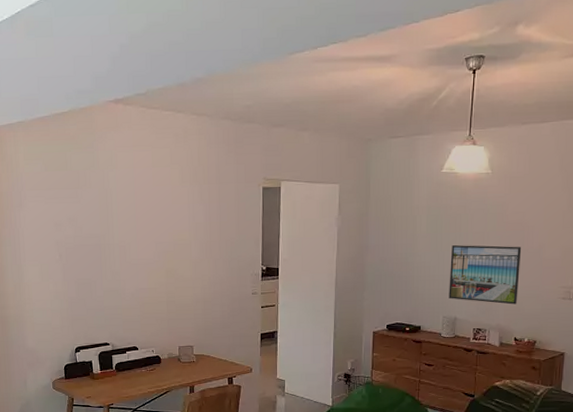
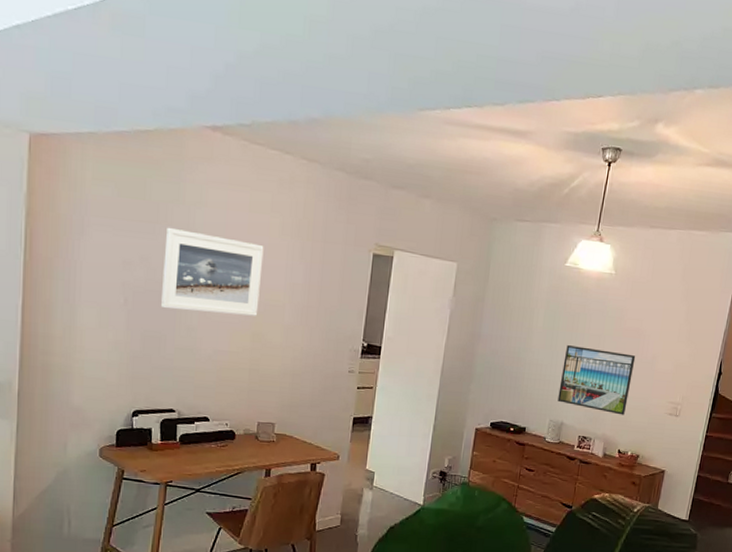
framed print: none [87,190,169,259] -> present [160,227,264,316]

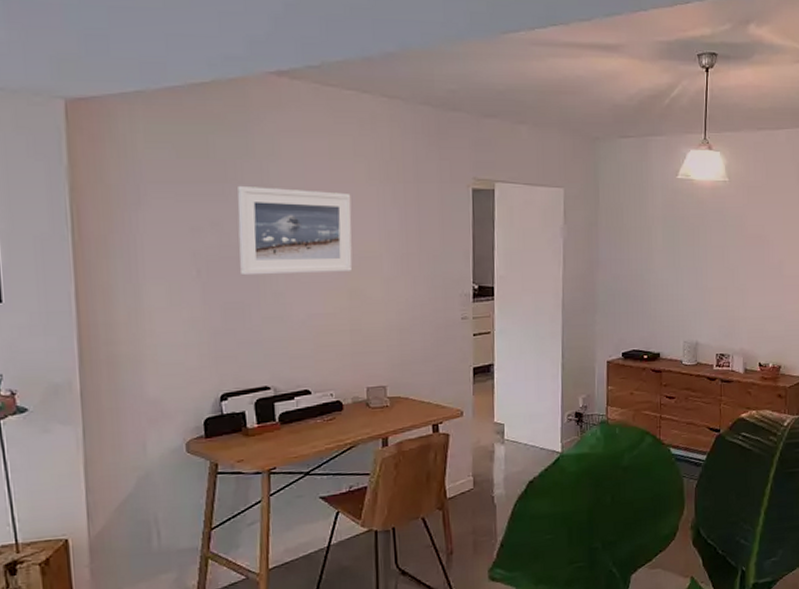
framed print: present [557,345,636,415] -> none [688,260,763,327]

